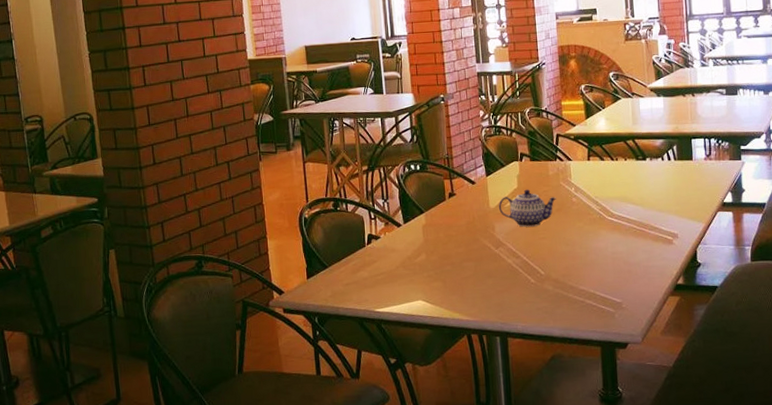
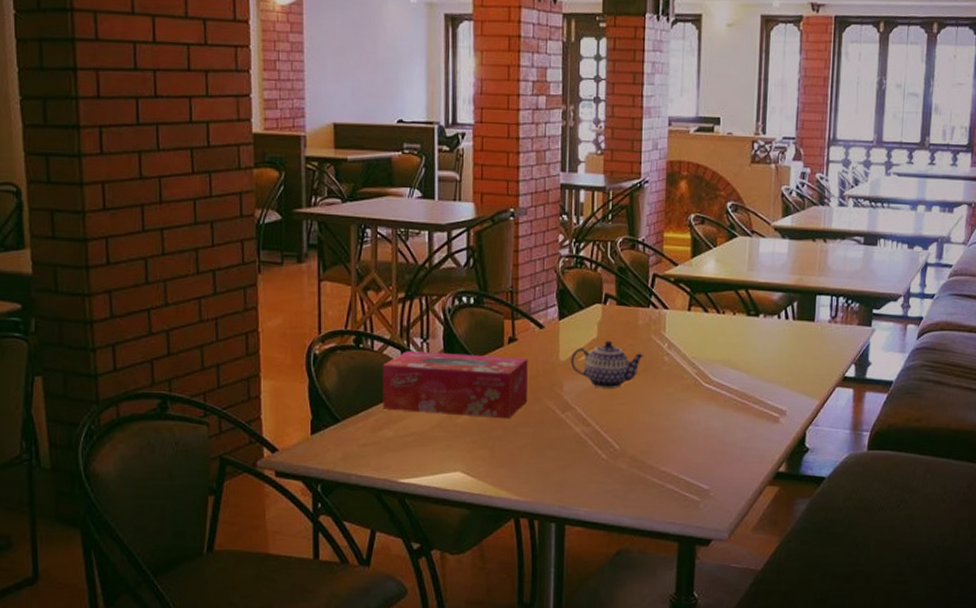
tissue box: none [355,208,469,257] -> present [382,351,528,419]

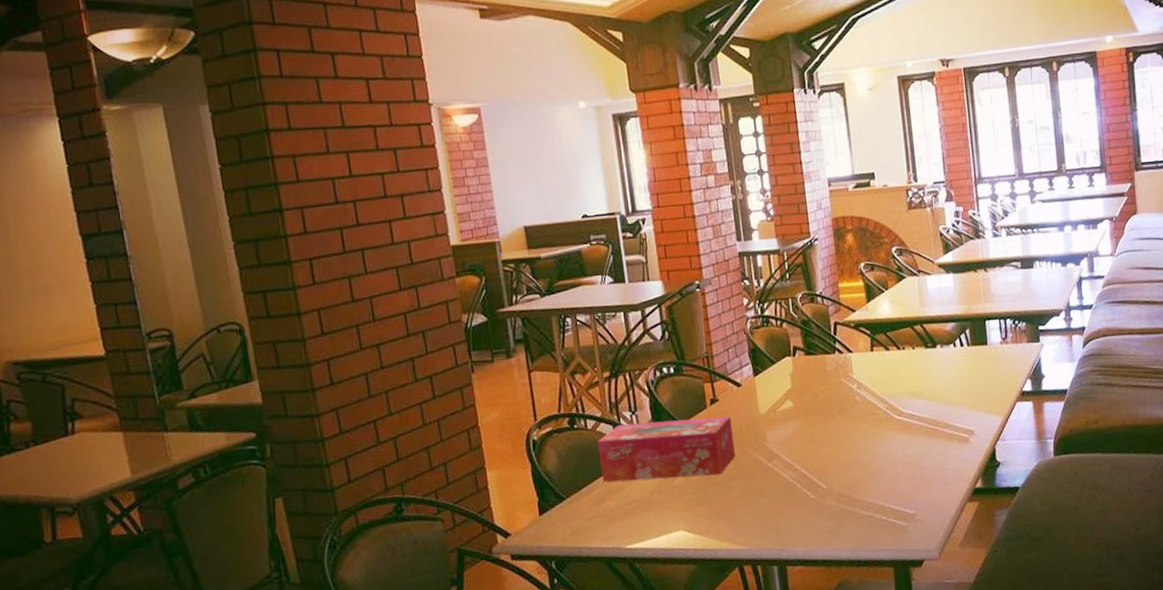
teapot: present [570,340,645,388] -> none [769,389,837,434]

